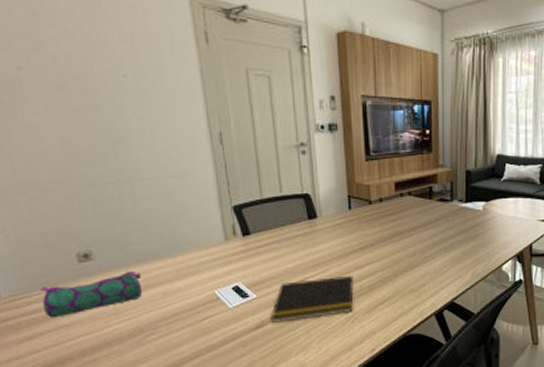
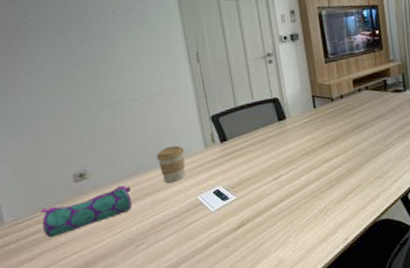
coffee cup: none [170,234,203,273] -> present [156,145,186,183]
notepad: present [270,275,355,323] -> none [249,168,325,222]

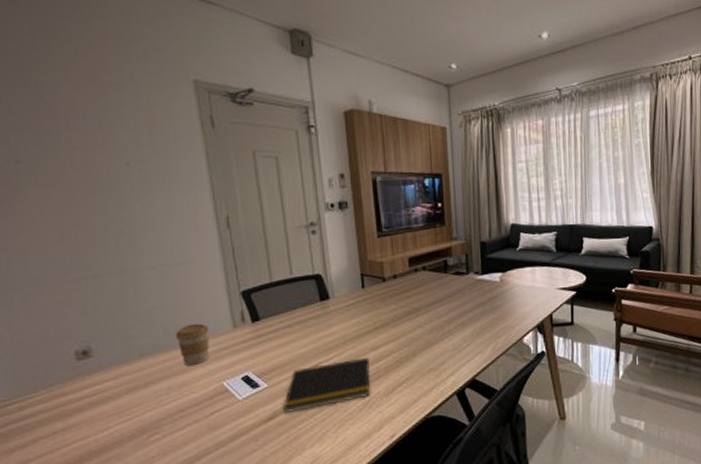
pencil case: present [40,185,132,238] -> none [35,366,145,423]
notepad: none [249,168,325,222] -> present [282,357,371,413]

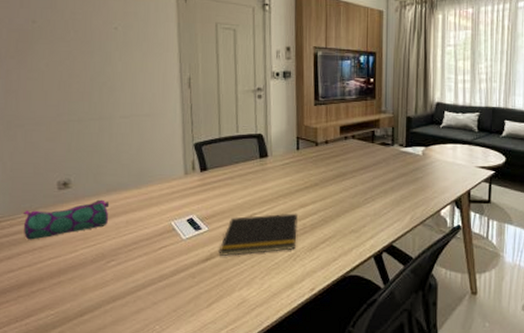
pencil case: none [35,366,145,423] -> present [23,199,110,240]
coffee cup: present [175,323,210,365] -> none [137,168,165,204]

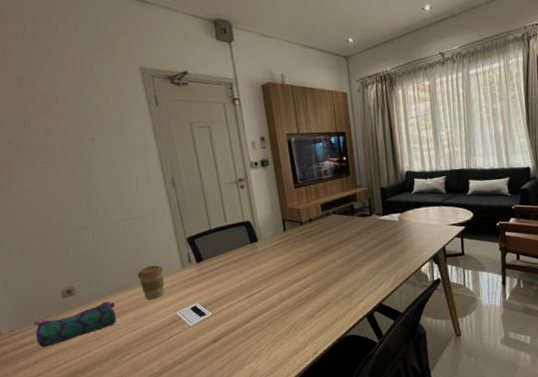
coffee cup: none [137,168,165,204] -> present [137,265,165,299]
notepad: present [218,213,299,256] -> none [225,288,295,336]

